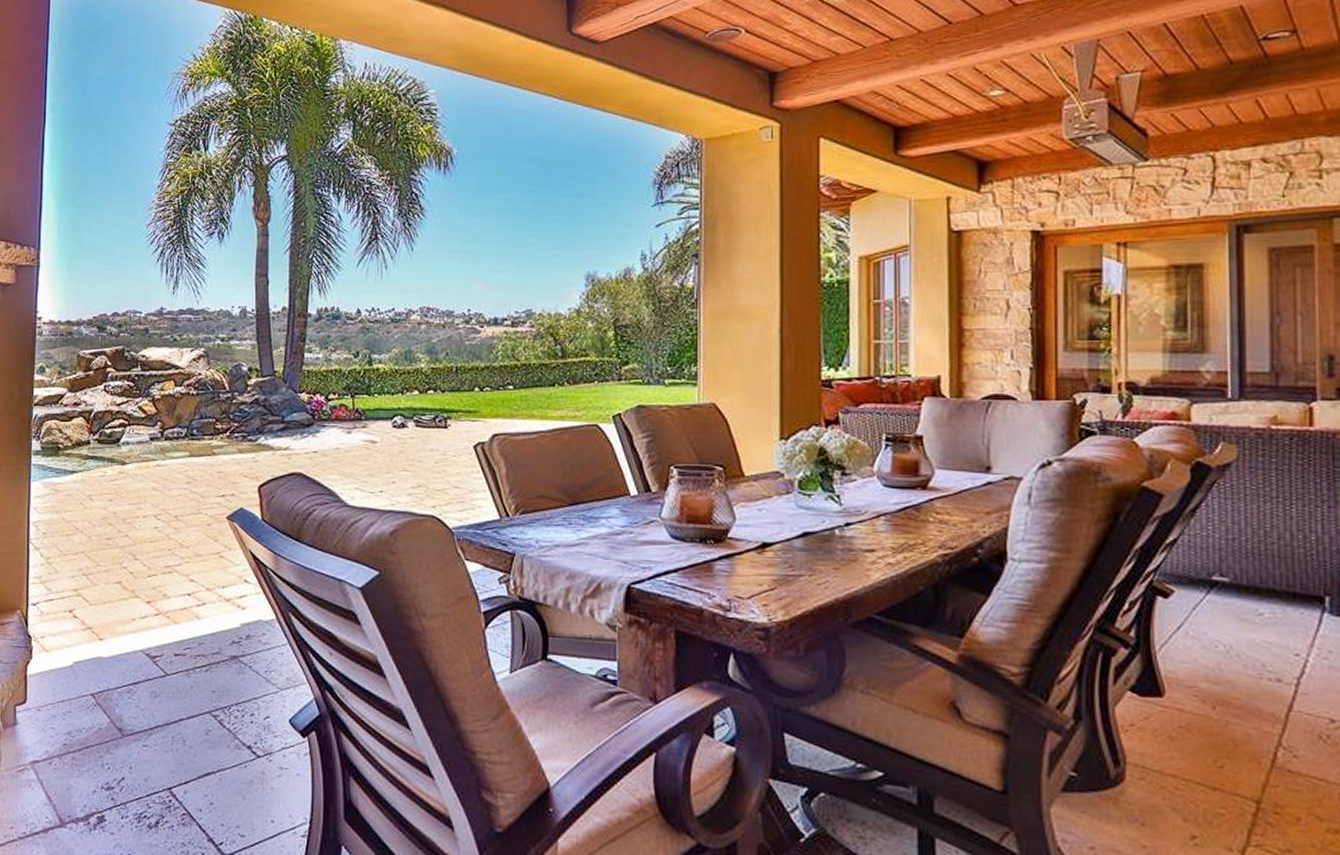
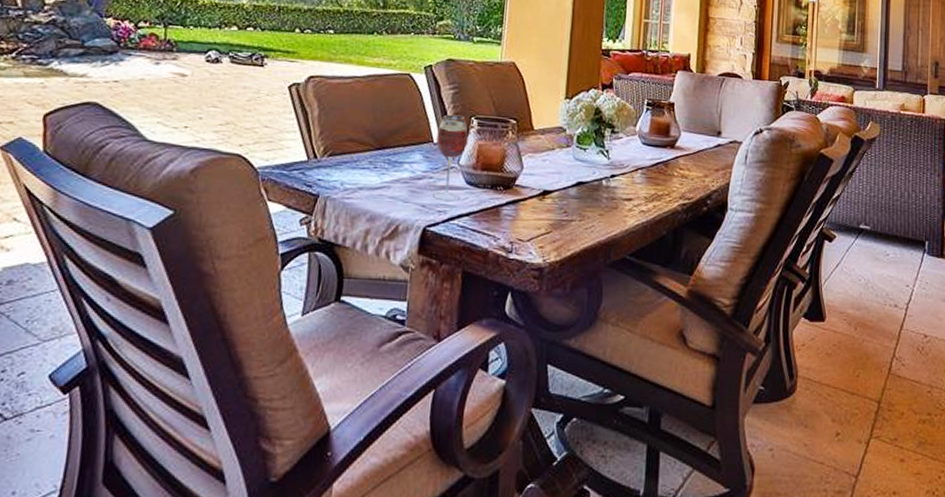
wineglass: none [633,465,668,557] -> present [433,114,469,202]

